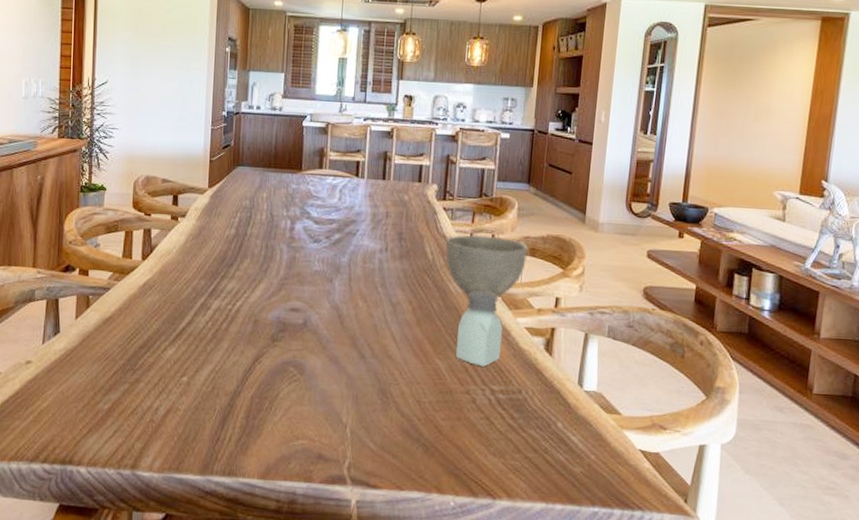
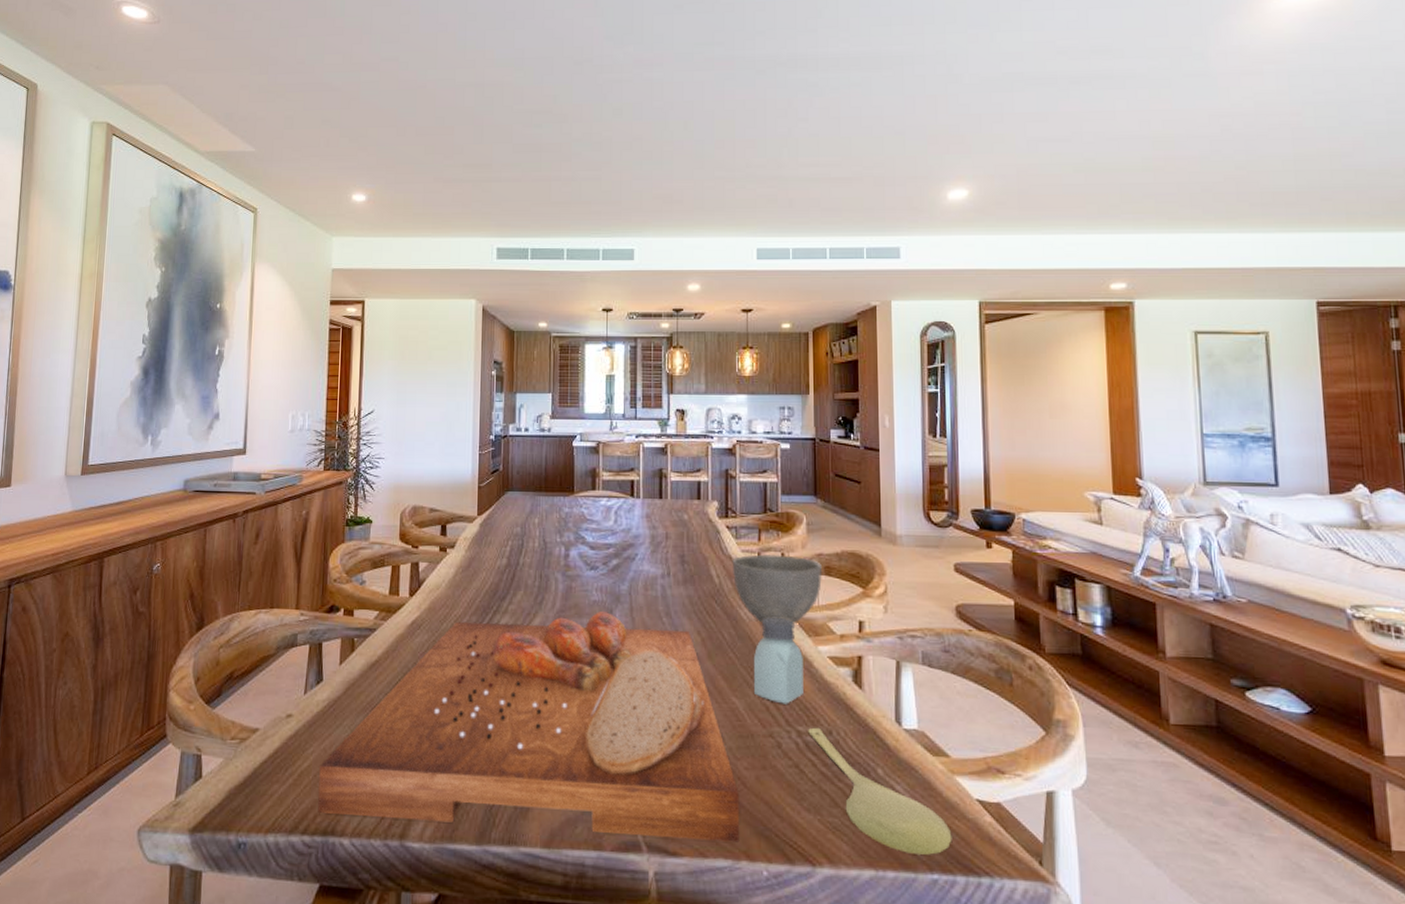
cutting board: none [57,279,436,479] -> present [318,610,740,843]
spoon: none [500,386,615,493] -> present [808,727,952,855]

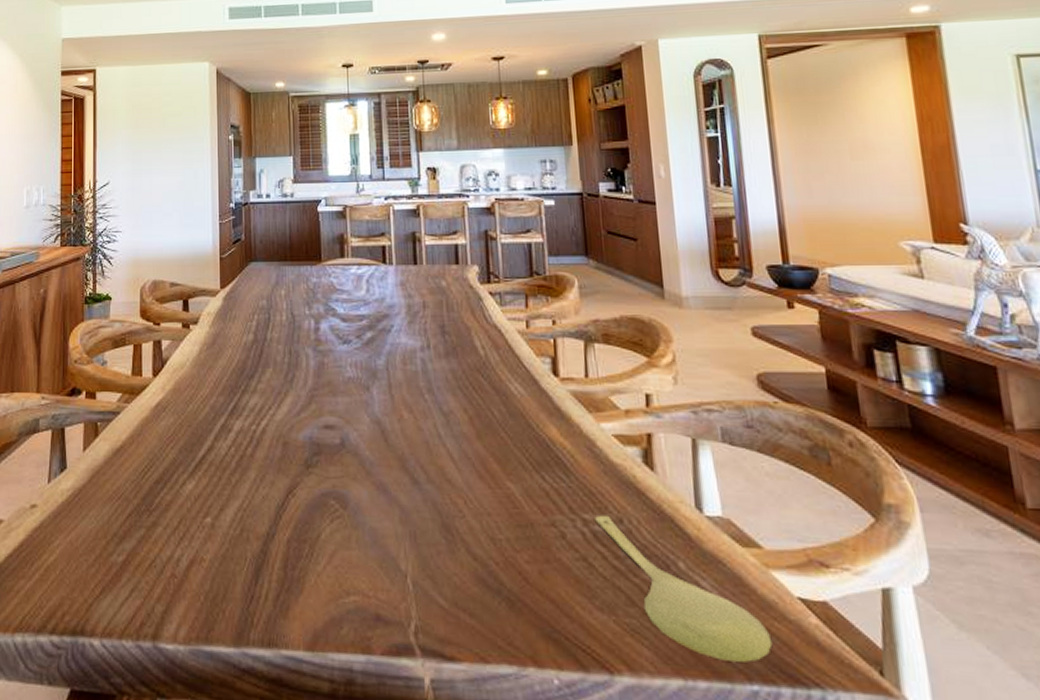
cutting board: present [318,610,740,843] -> none [66,388,525,646]
bowl: present [732,554,823,624] -> none [497,322,601,399]
saltshaker: present [754,617,803,704] -> none [528,391,587,489]

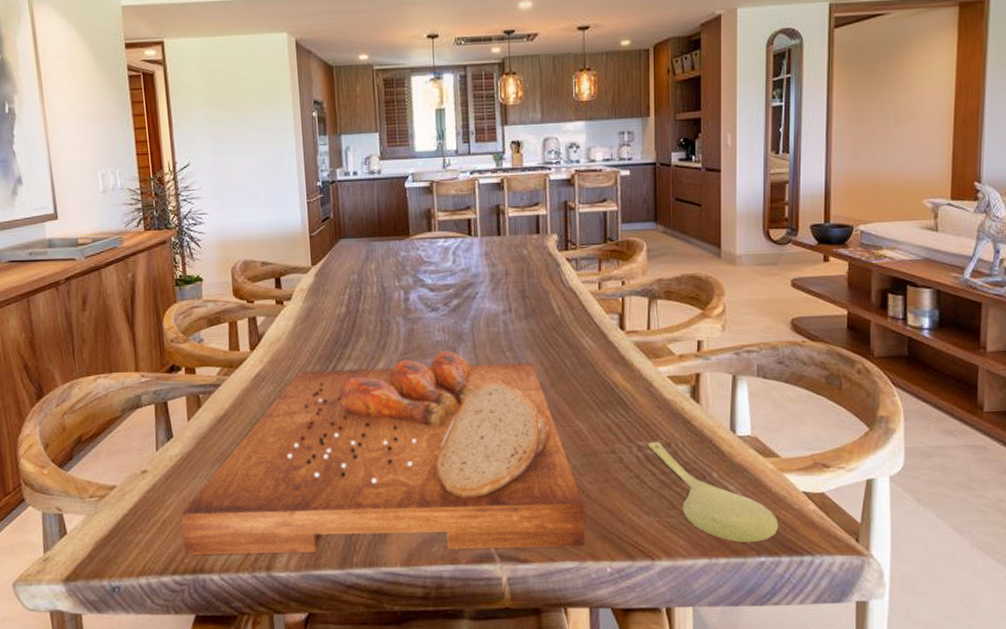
cutting board: none [66,388,525,646] -> present [181,350,585,555]

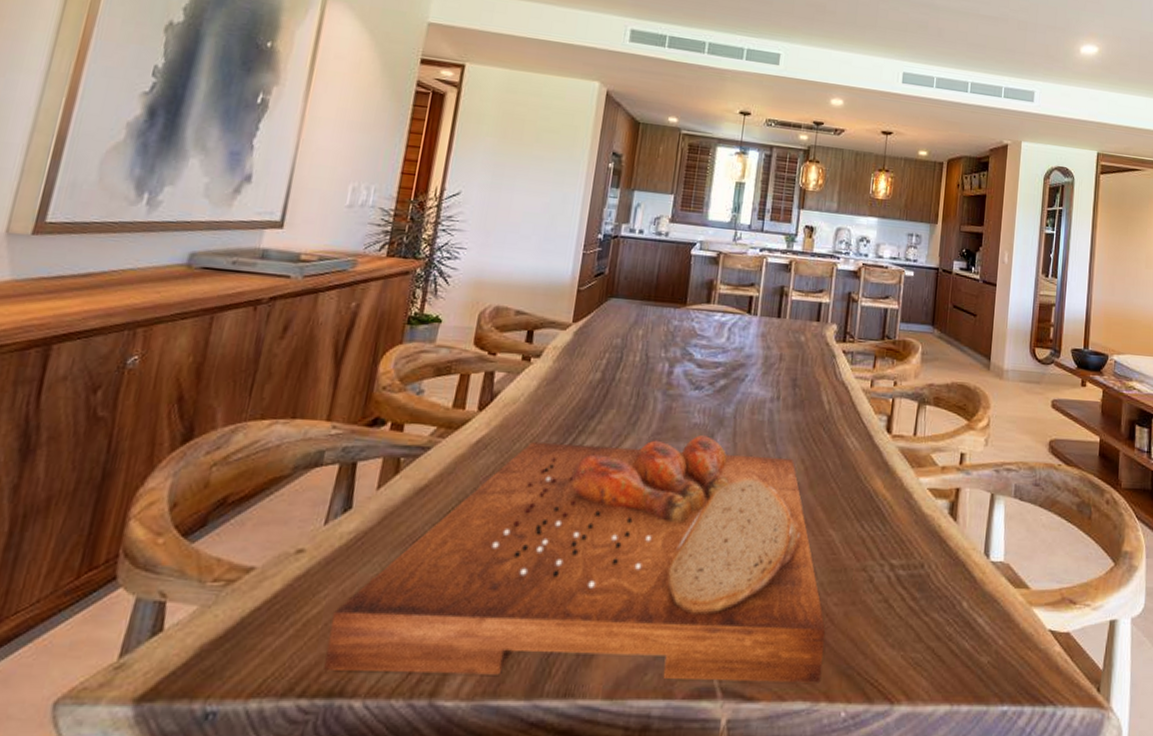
spoon: present [648,441,779,542] -> none [901,560,1024,687]

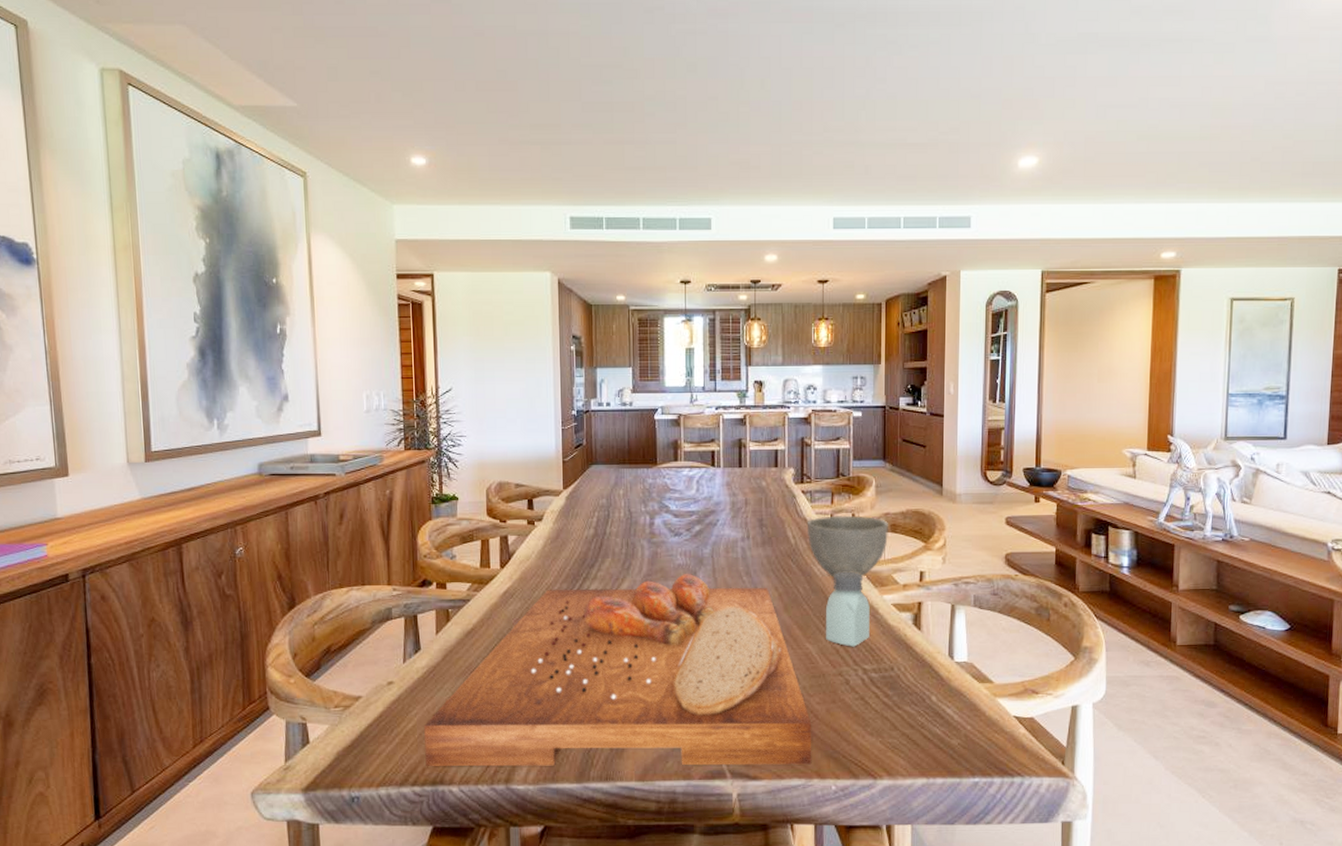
bowl: none [843,382,932,455] -> present [806,515,889,577]
saltshaker: none [852,446,904,537] -> present [826,571,870,647]

